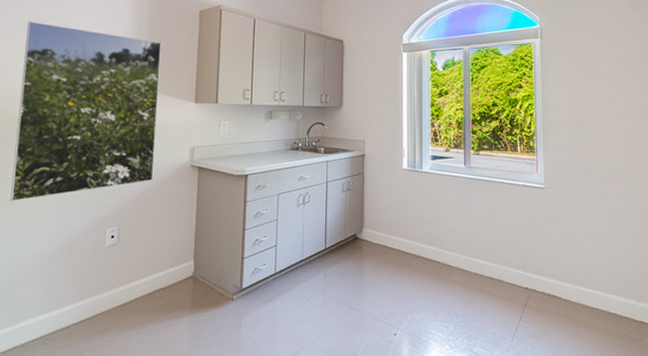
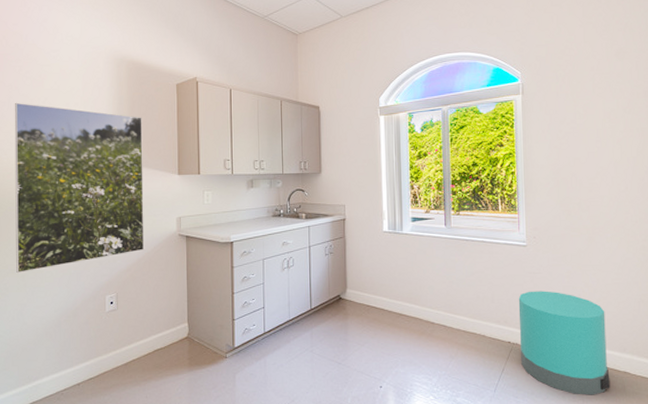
trash can: none [536,235,627,346] -> present [518,291,610,395]

